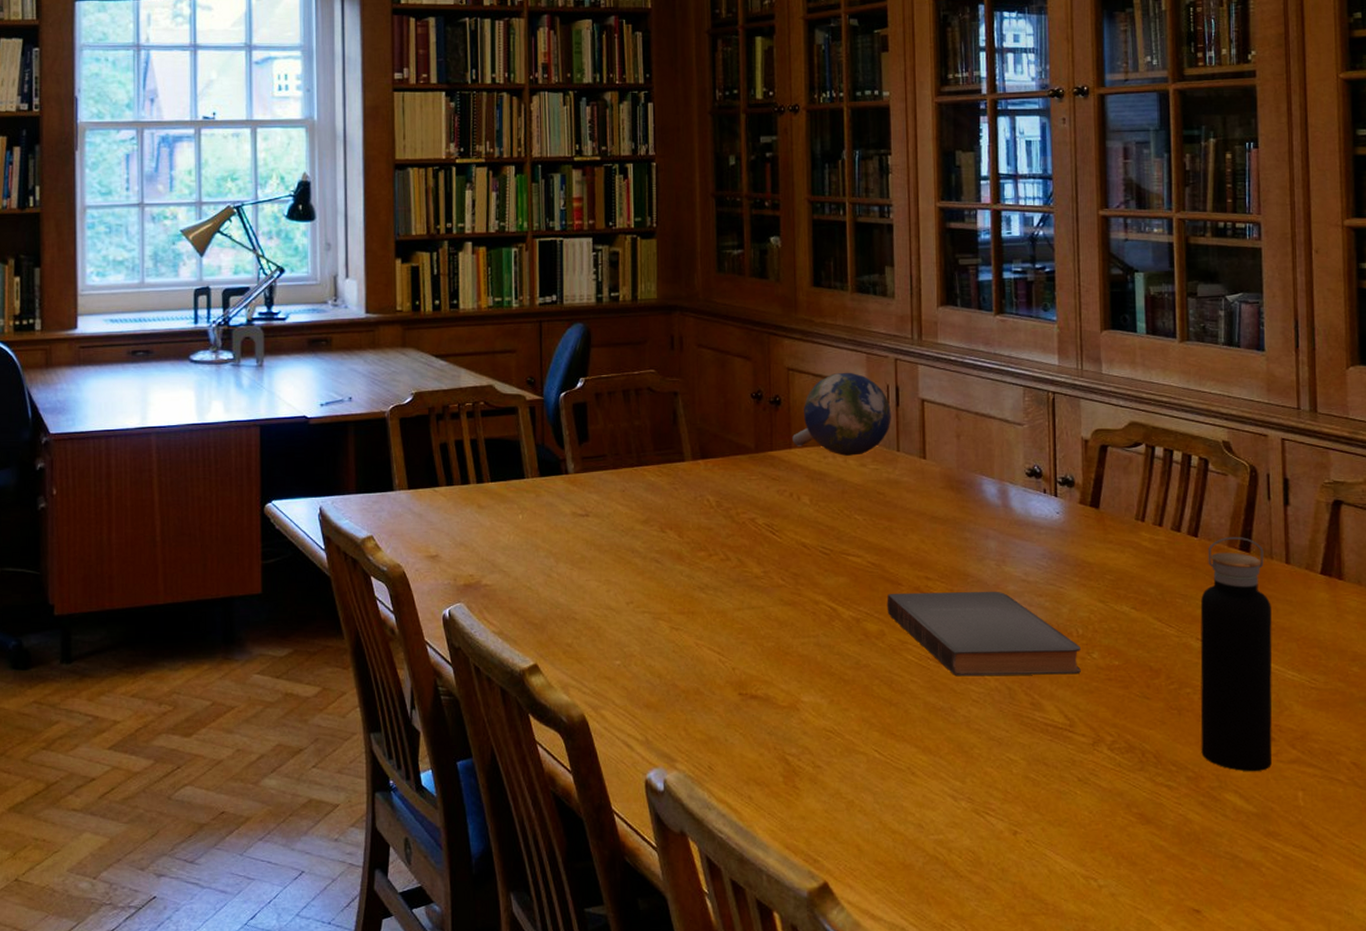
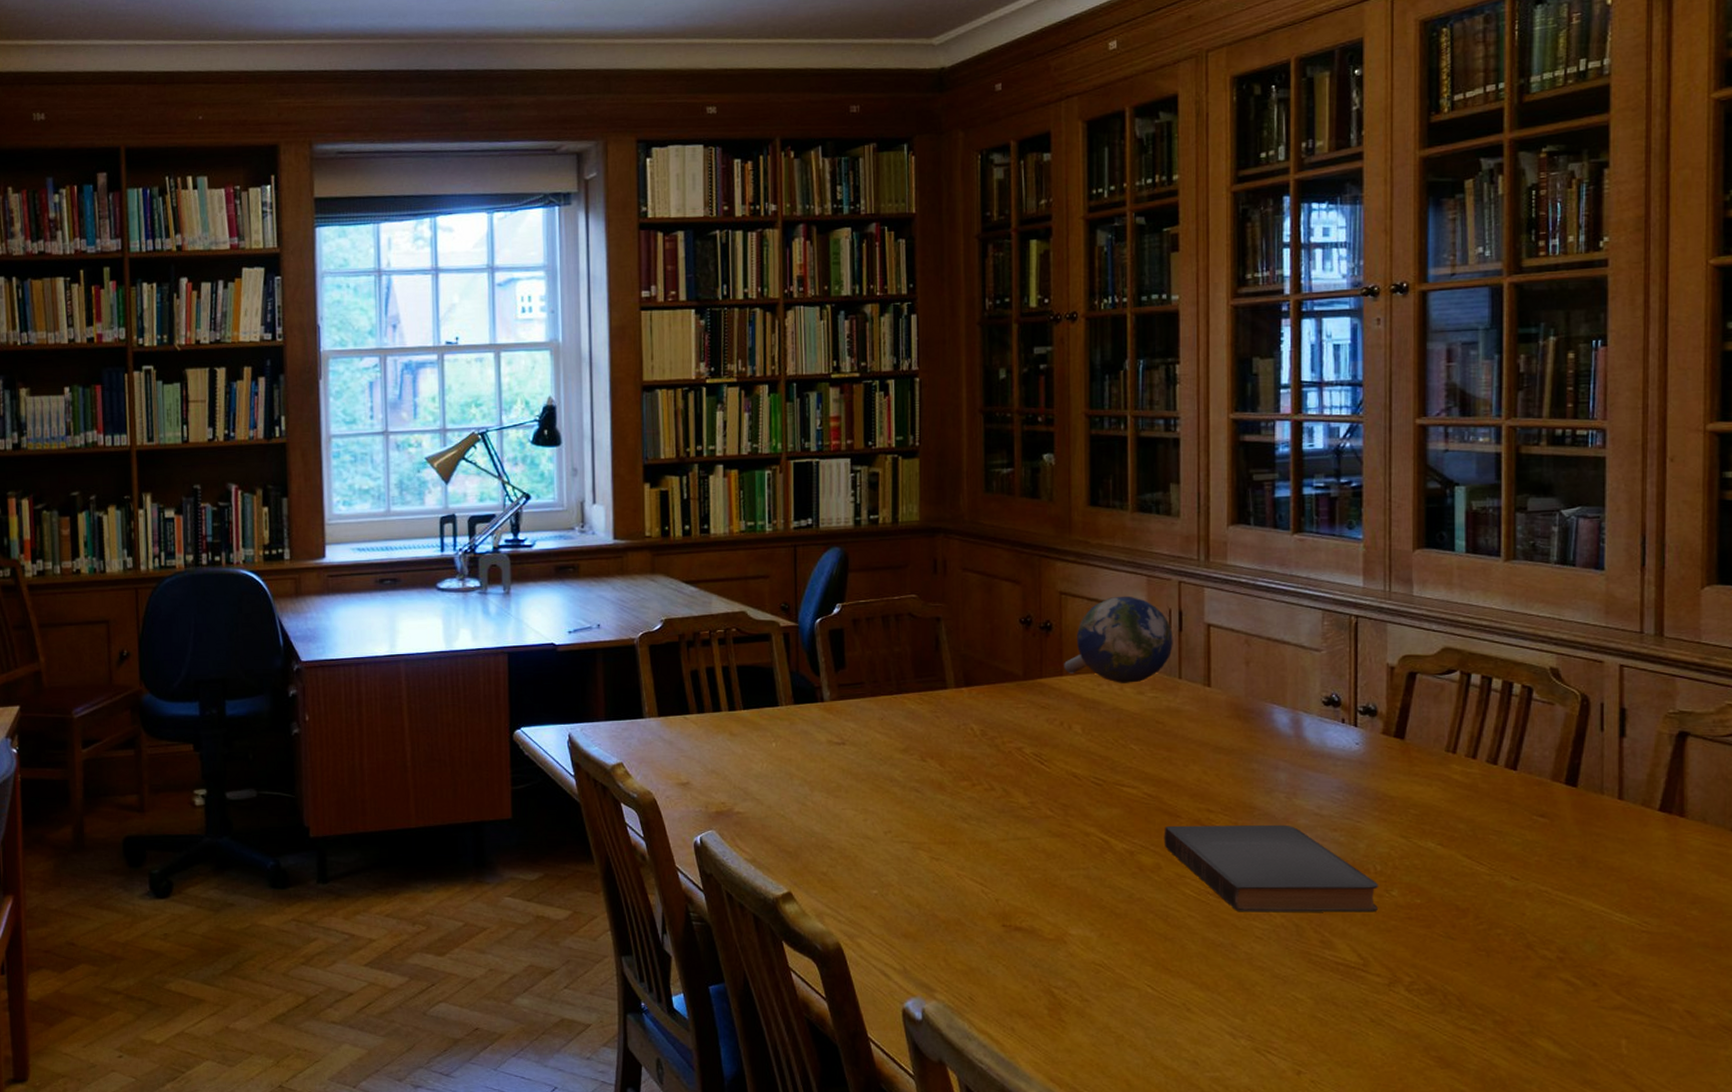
water bottle: present [1200,537,1273,771] -> none [1511,771,1599,1017]

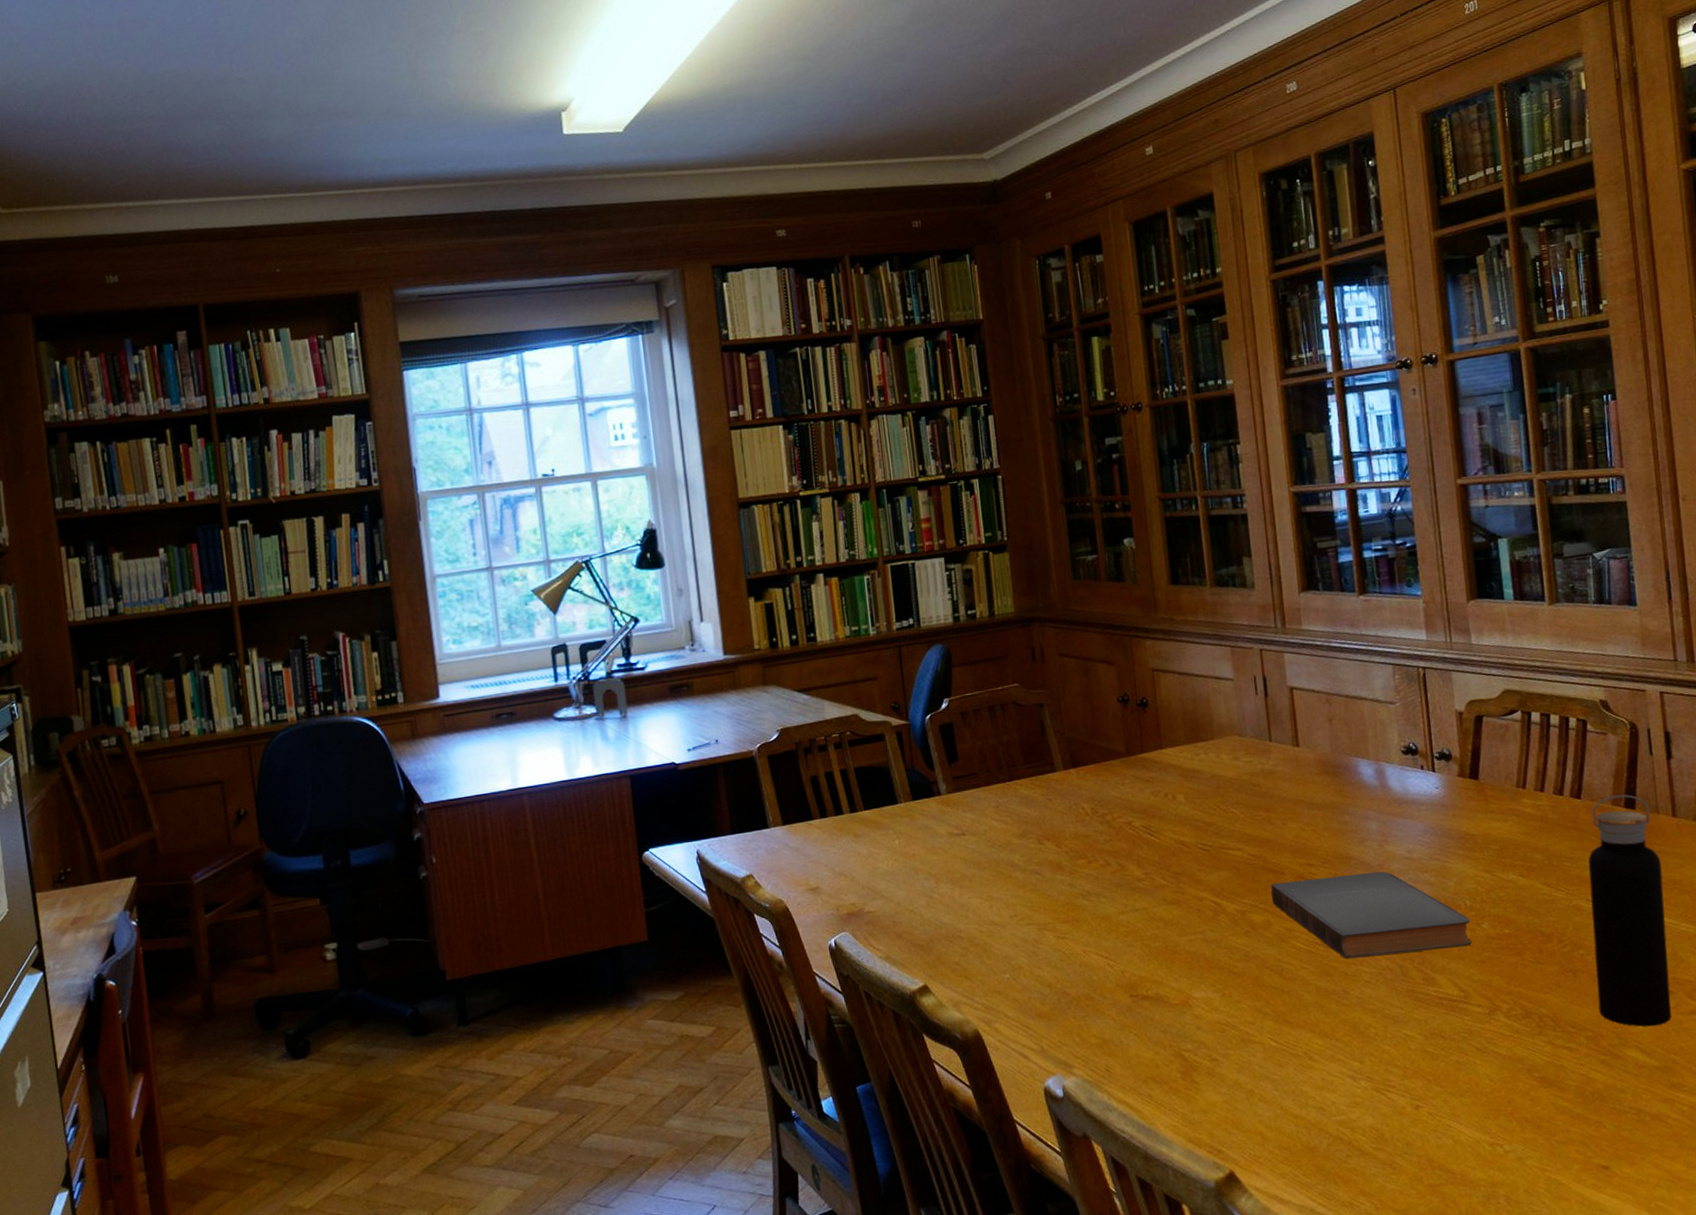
globe: present [1064,596,1173,683] -> none [1162,667,1261,751]
water bottle: none [1511,771,1599,1017] -> present [1588,794,1672,1027]

